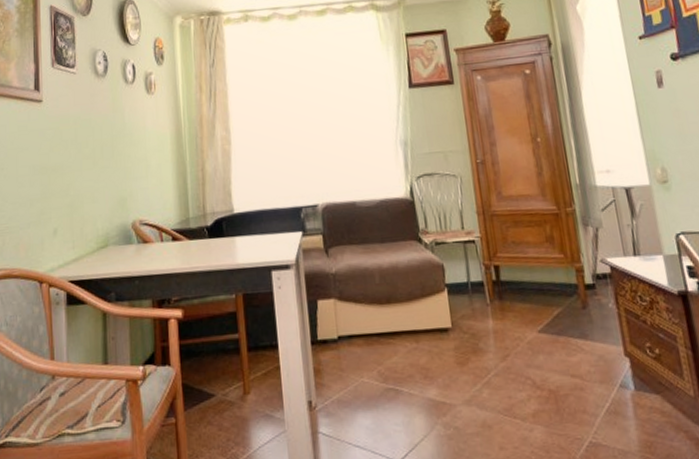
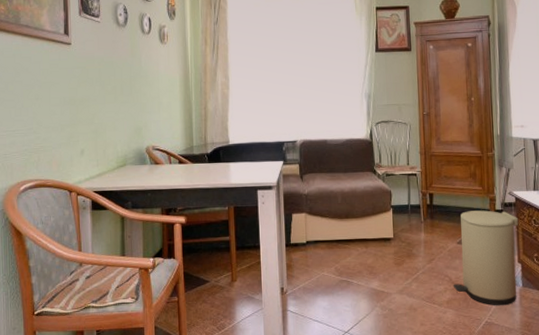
pedal bin: none [538,285,629,418] -> present [453,210,519,305]

